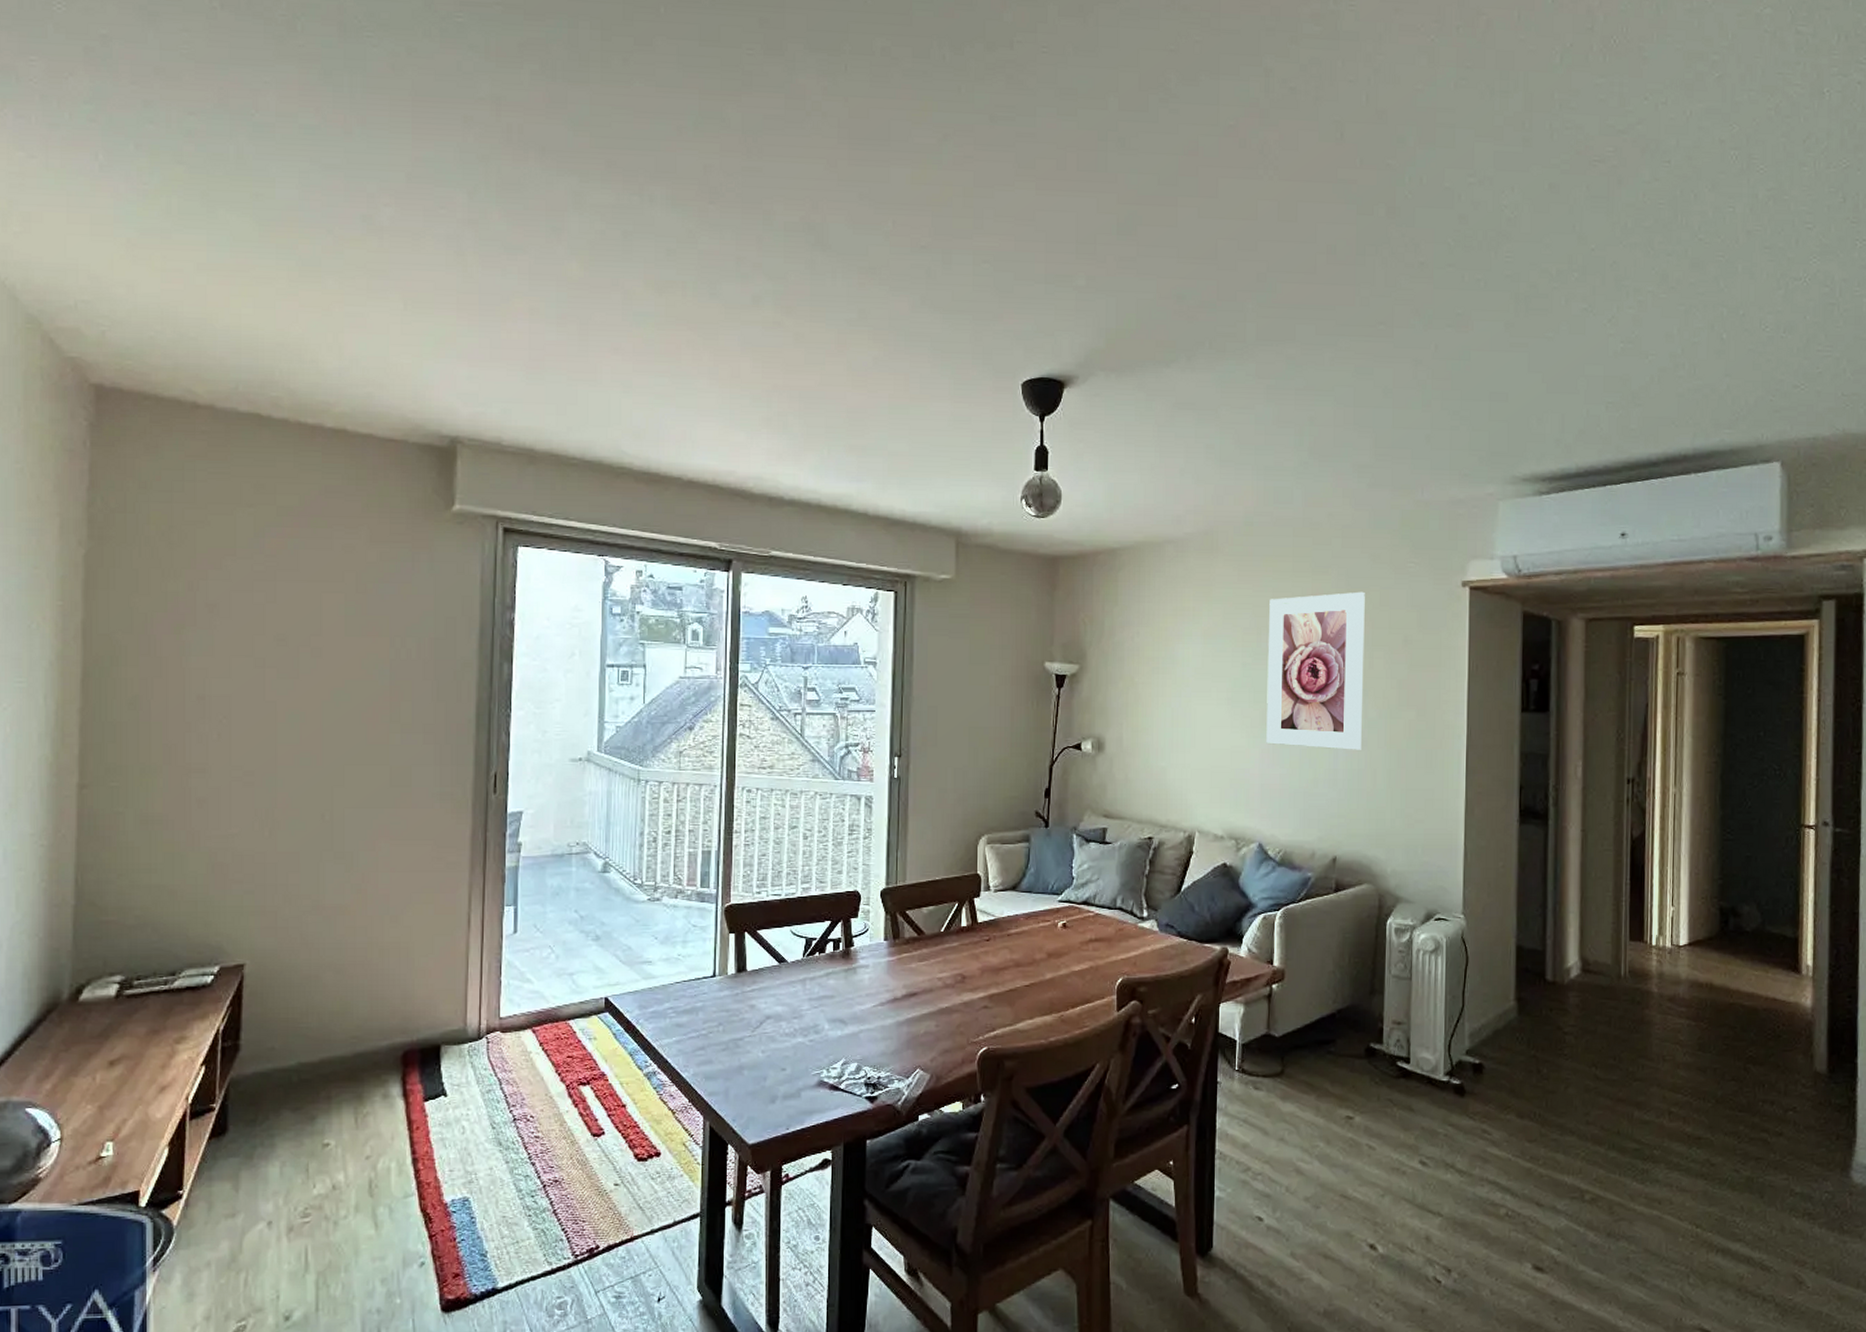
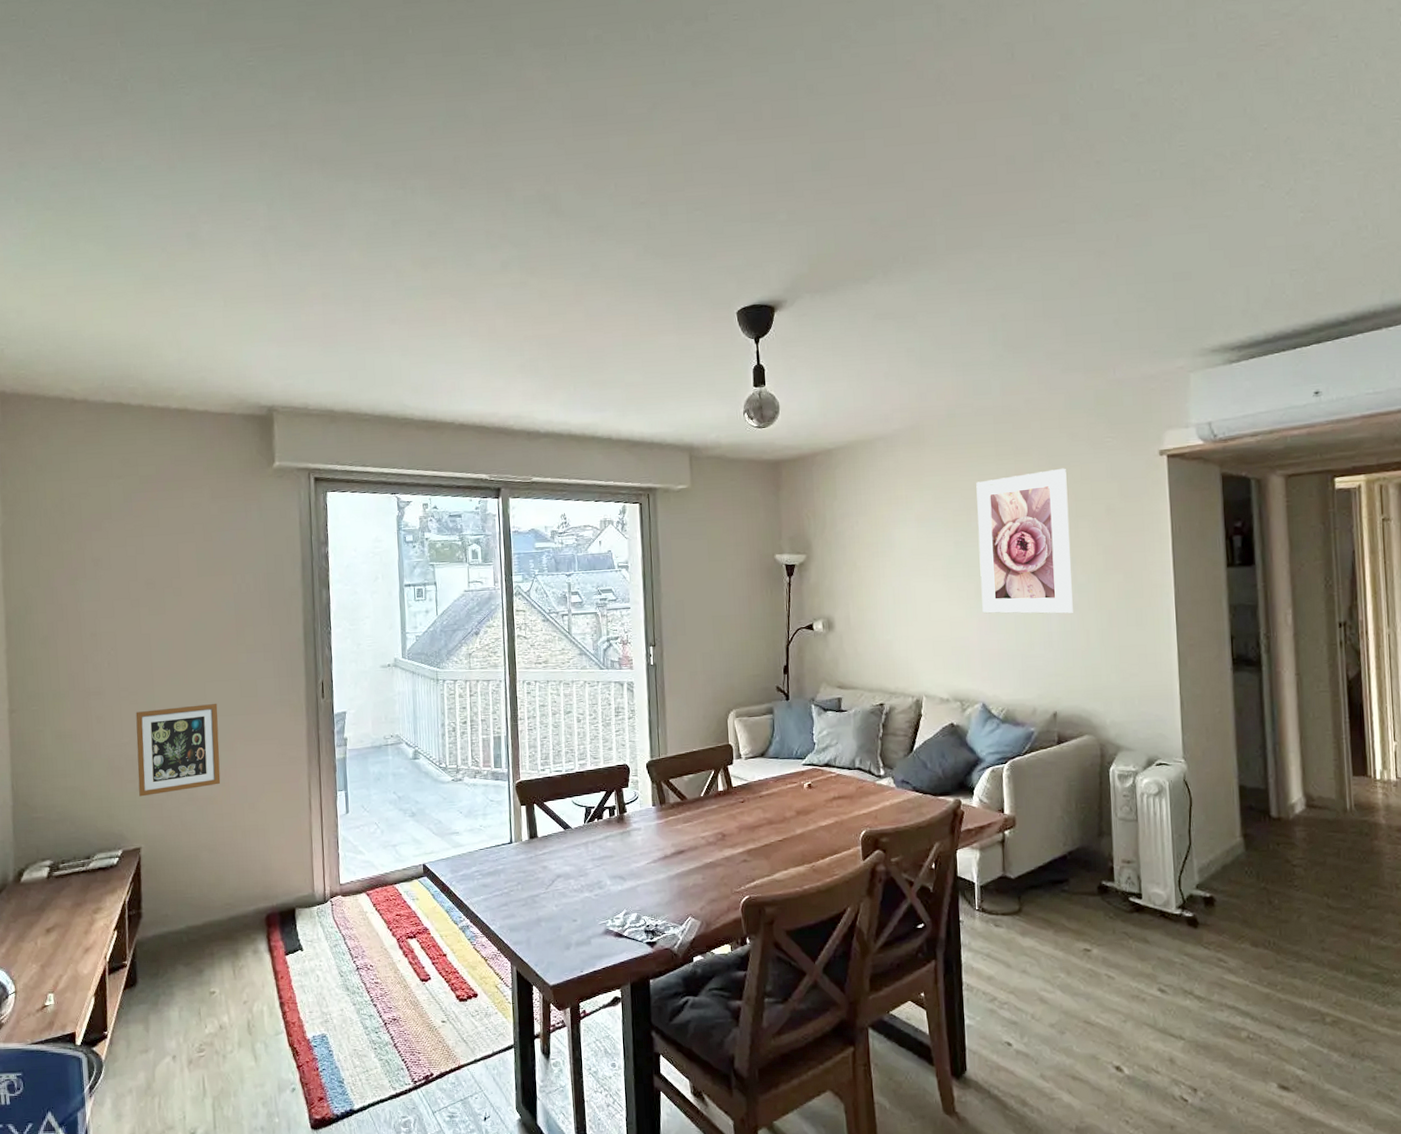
picture frame: none [247,791,359,901] -> present [136,703,221,797]

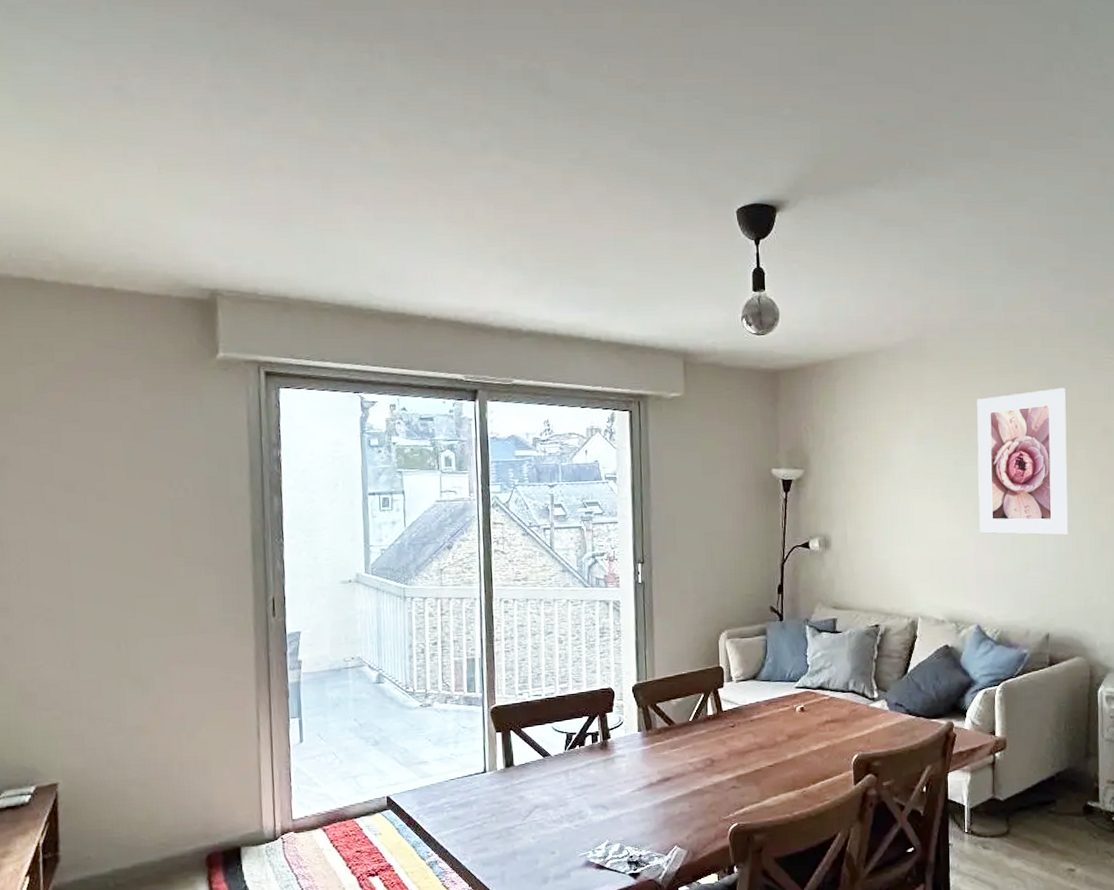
picture frame: present [136,703,221,797] -> none [51,621,154,727]

